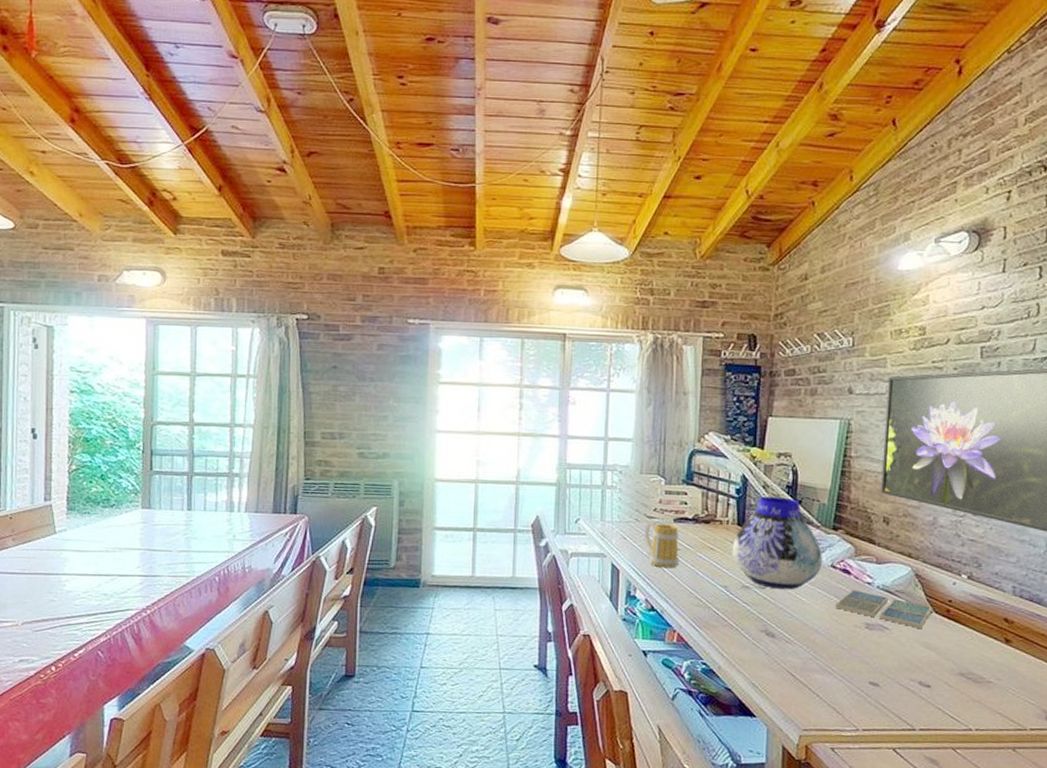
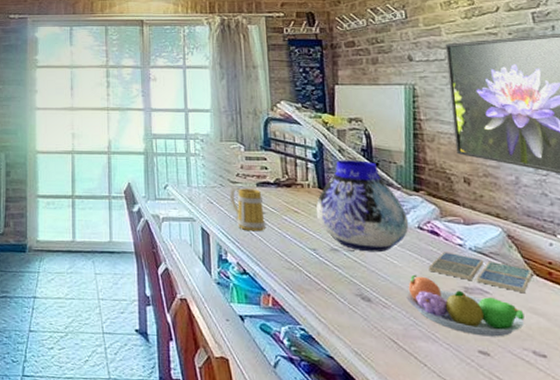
fruit bowl: none [809,611,917,670] -> present [406,274,525,337]

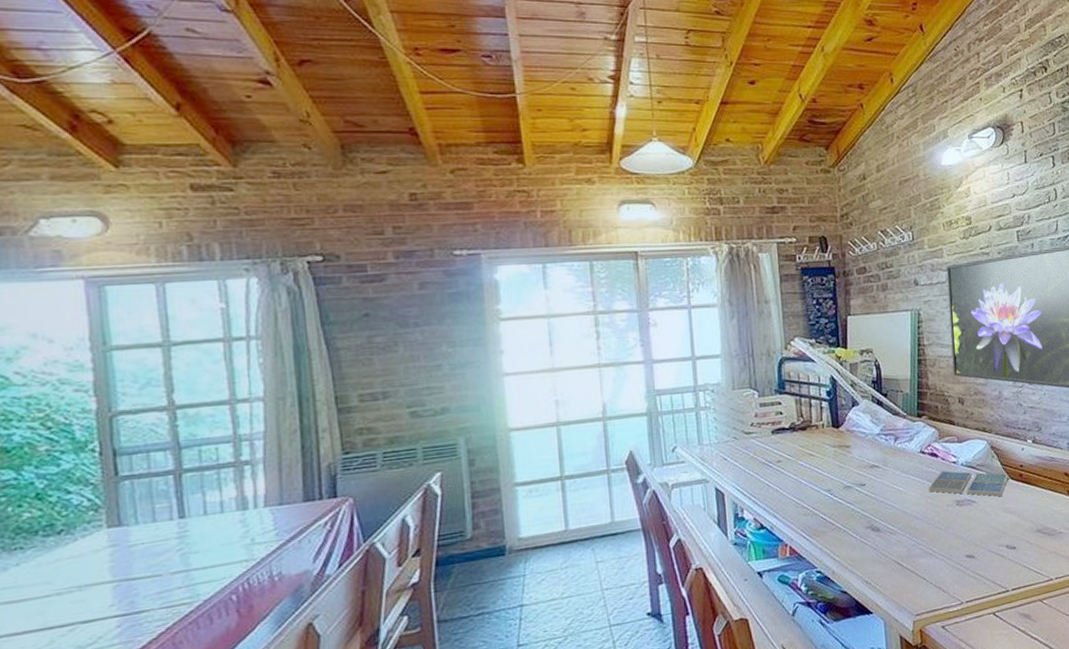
mug: present [229,186,266,232] -> none [744,436,782,484]
vase: present [316,160,409,253] -> none [830,392,913,484]
fruit bowl: present [406,274,525,337] -> none [909,497,1001,543]

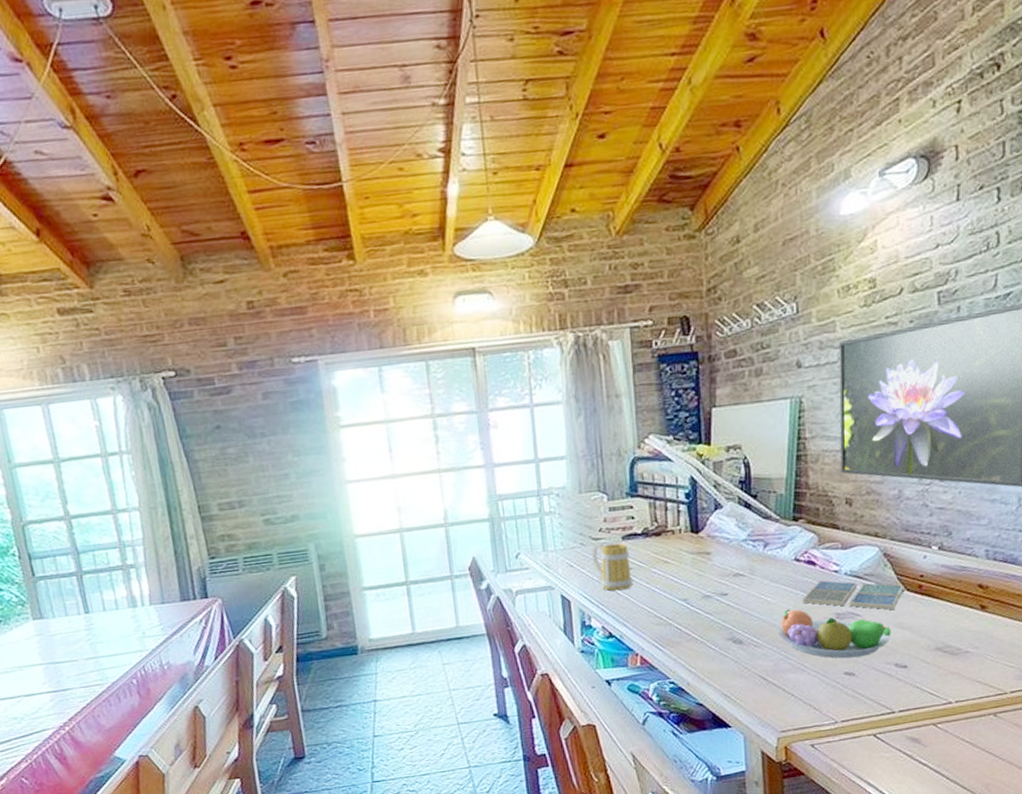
mug: none [744,436,782,484] -> present [591,543,633,591]
fruit bowl: none [909,497,1001,543] -> present [778,608,891,659]

